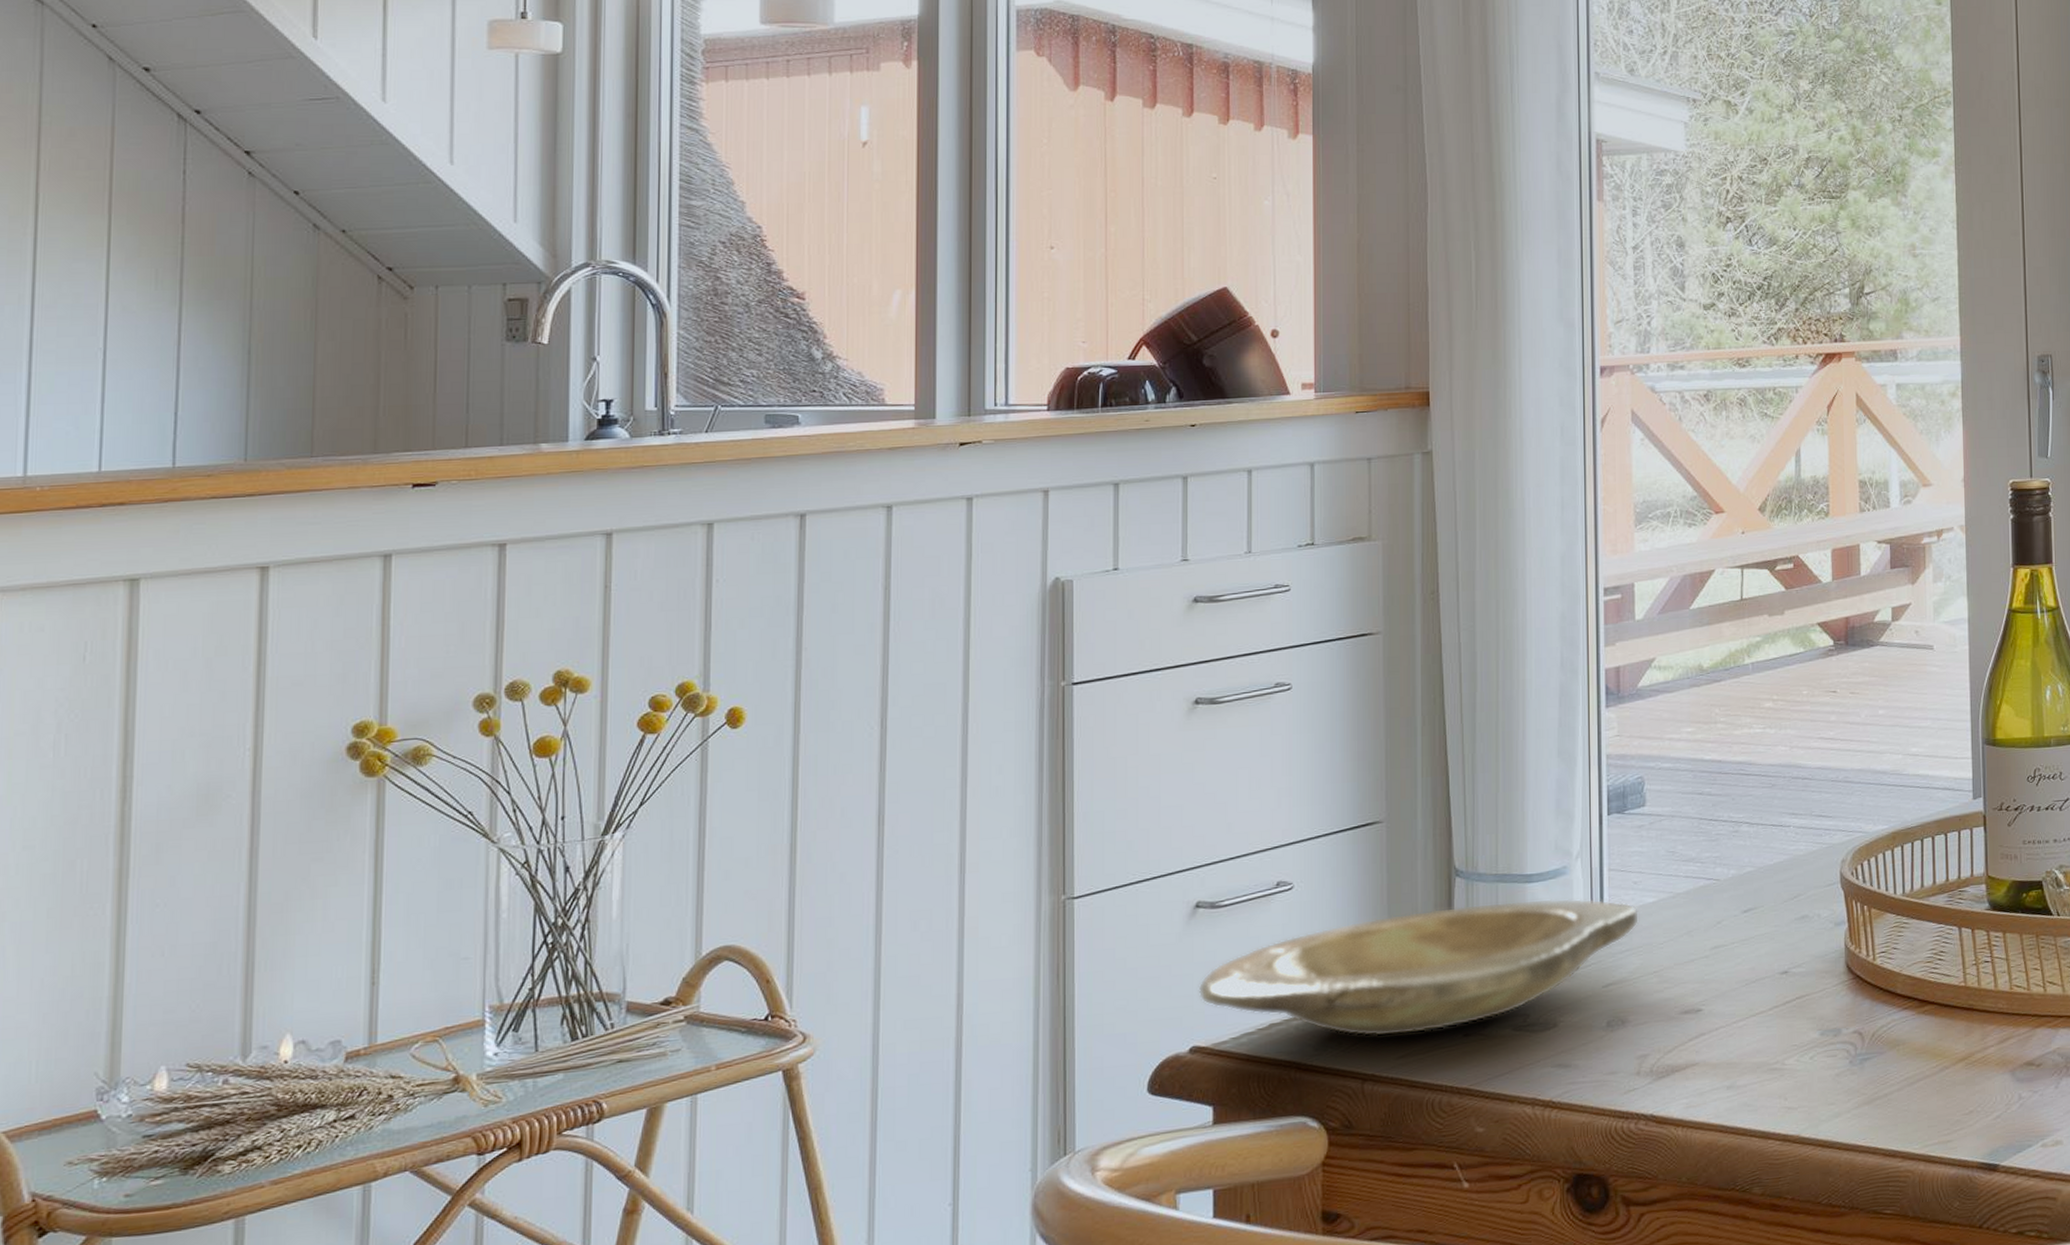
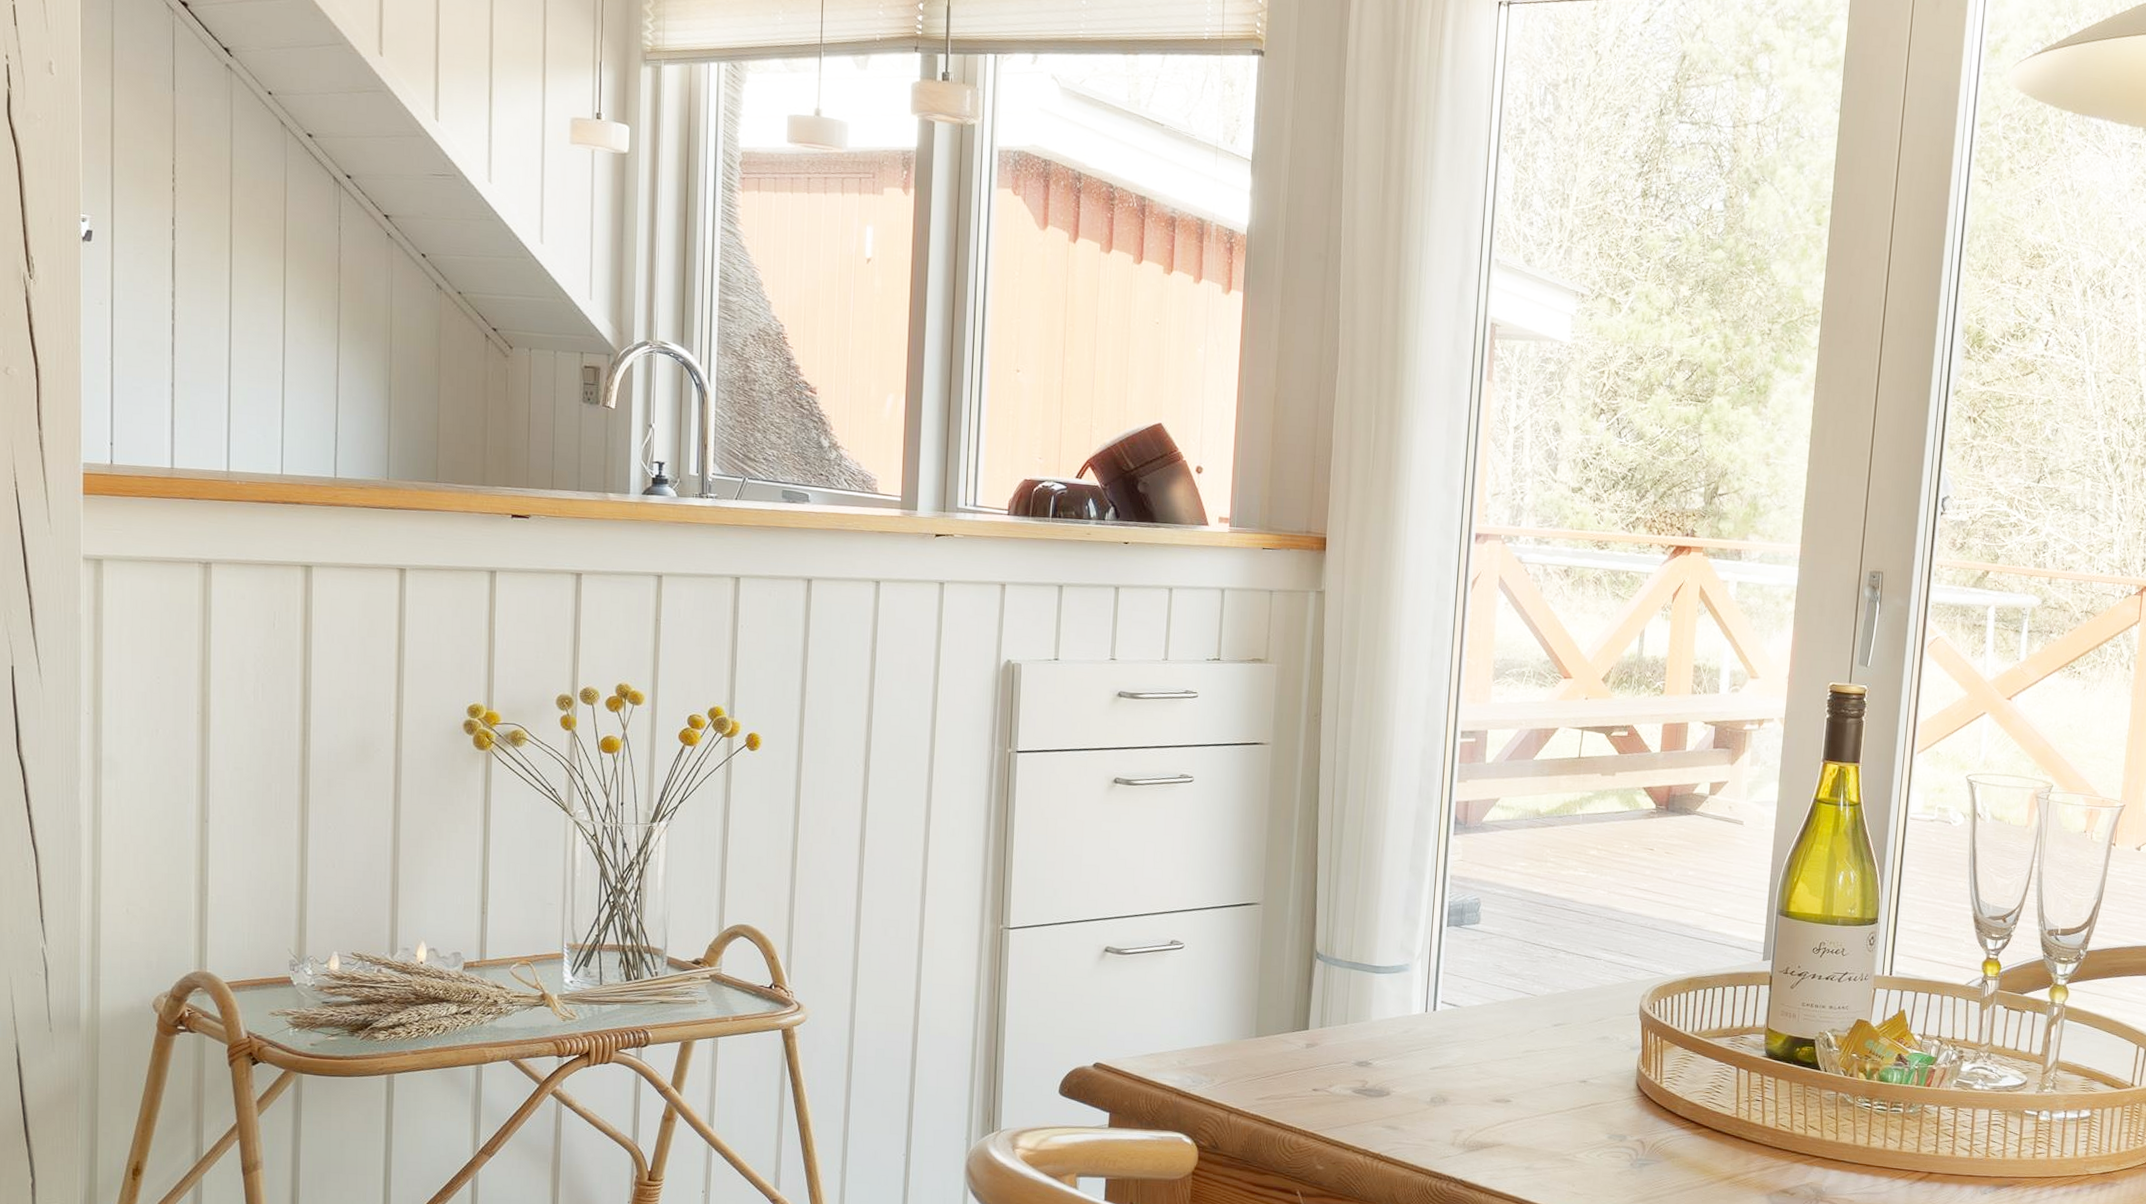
plate: present [1198,898,1640,1037] -> none [1103,982,1466,1082]

